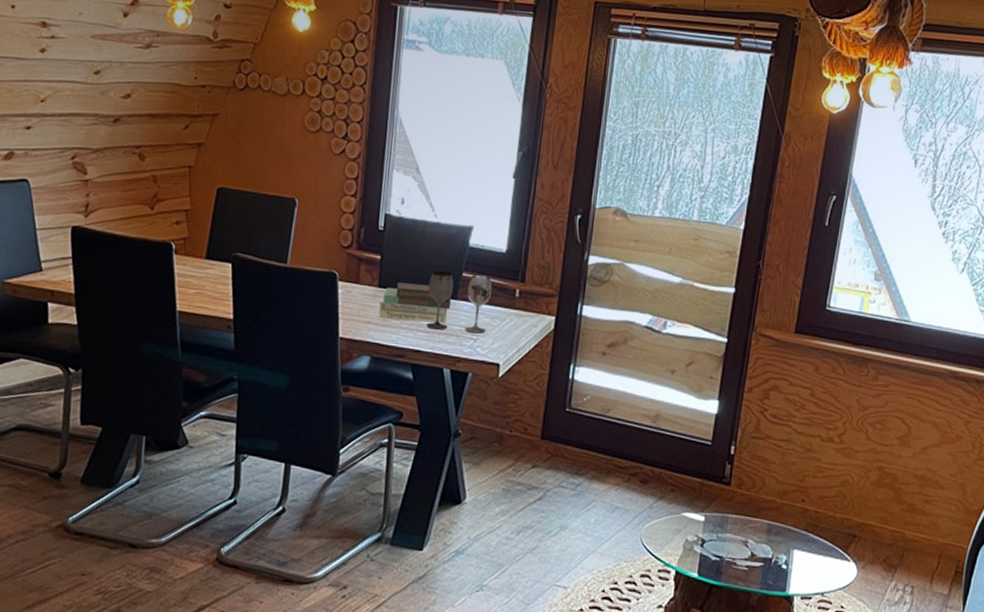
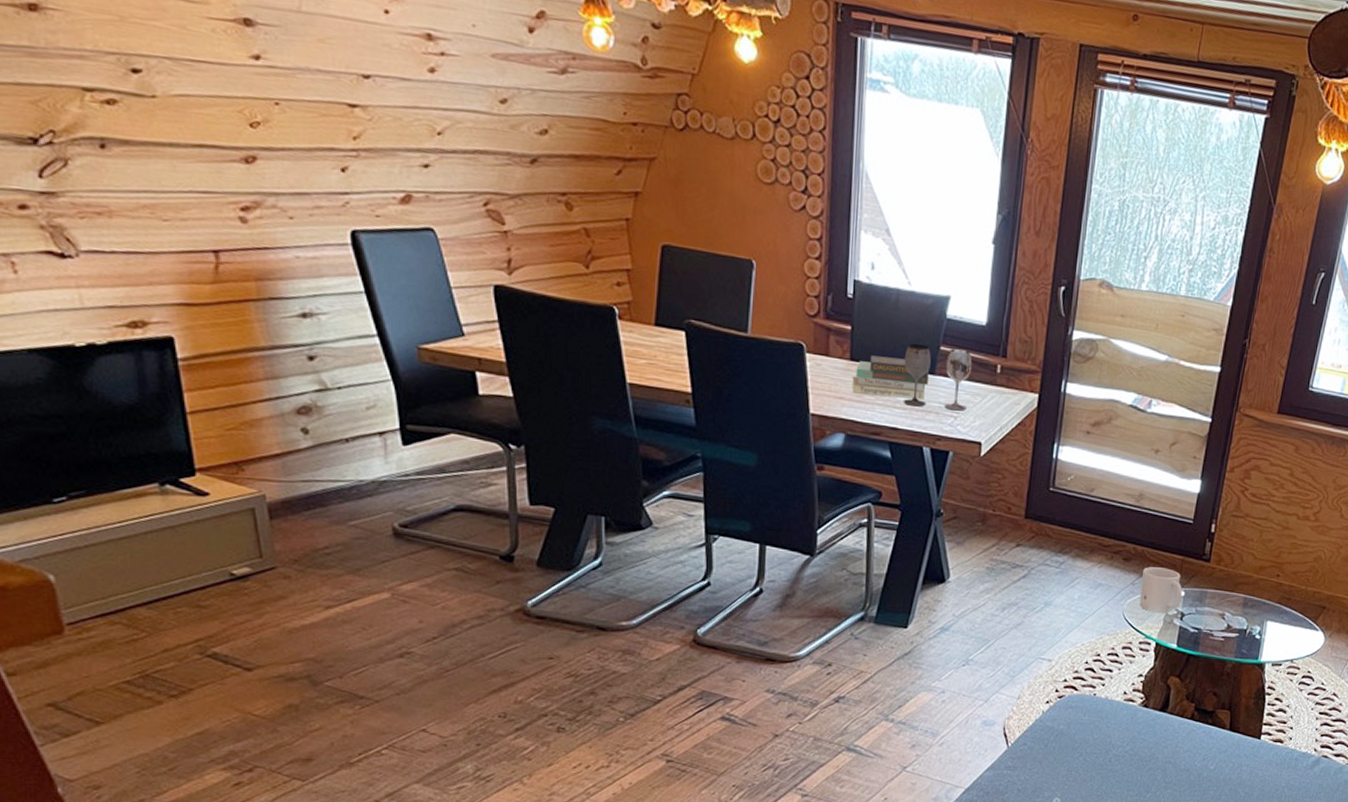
mug: none [657,490,702,540] -> present [1139,567,1182,613]

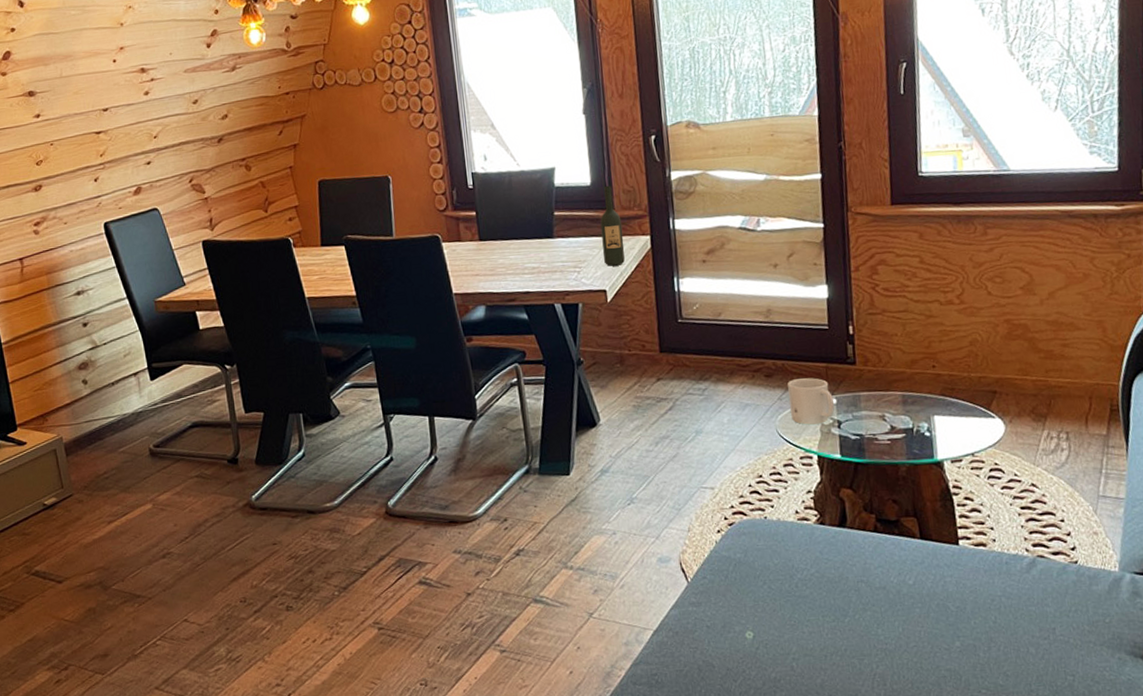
books: present [852,355,929,400] -> none [483,230,549,268]
wineglass: present [904,344,973,411] -> none [524,211,587,270]
wine bottle: none [984,329,1012,419] -> present [600,185,625,266]

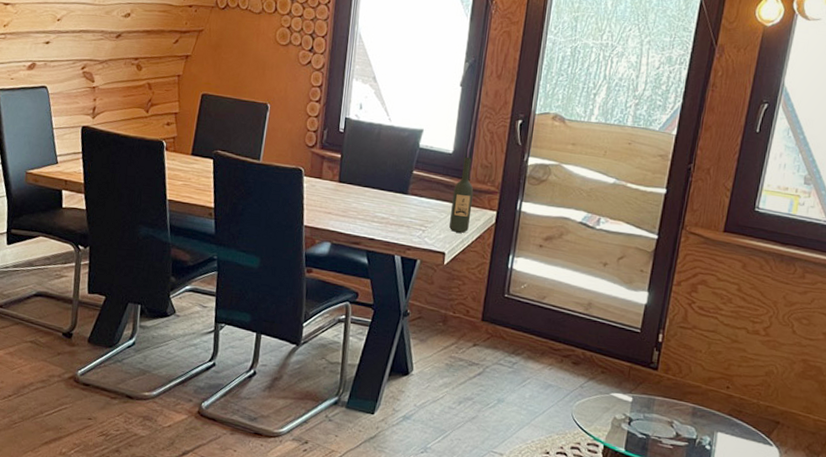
mug: present [787,378,835,425] -> none [588,371,630,418]

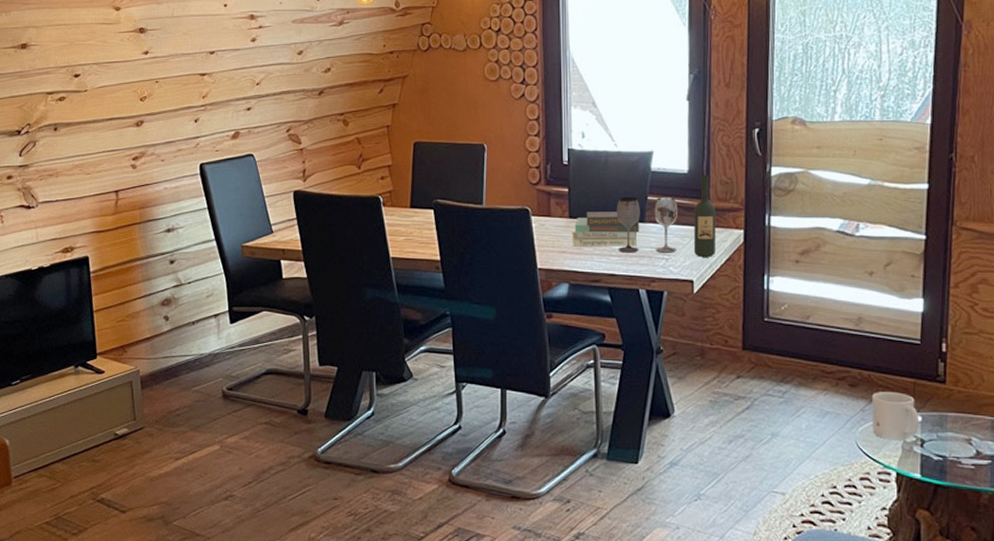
books: none [338,178,403,216] -> present [572,211,639,247]
wineglass: none [380,169,440,225] -> present [616,197,679,253]
mug: none [588,371,630,418] -> present [871,392,919,440]

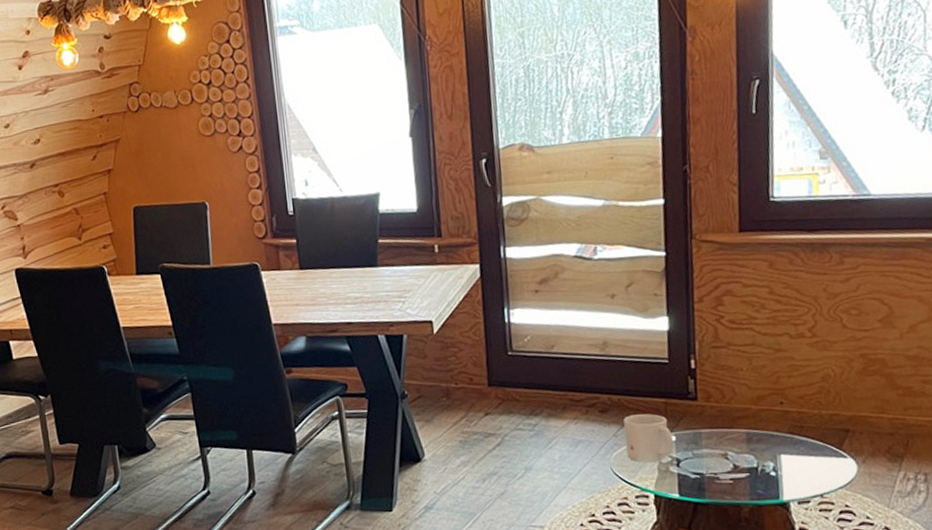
books: present [572,211,639,247] -> none [304,258,373,298]
wineglass: present [616,197,679,253] -> none [347,238,412,300]
wine bottle: present [693,175,716,257] -> none [427,211,453,296]

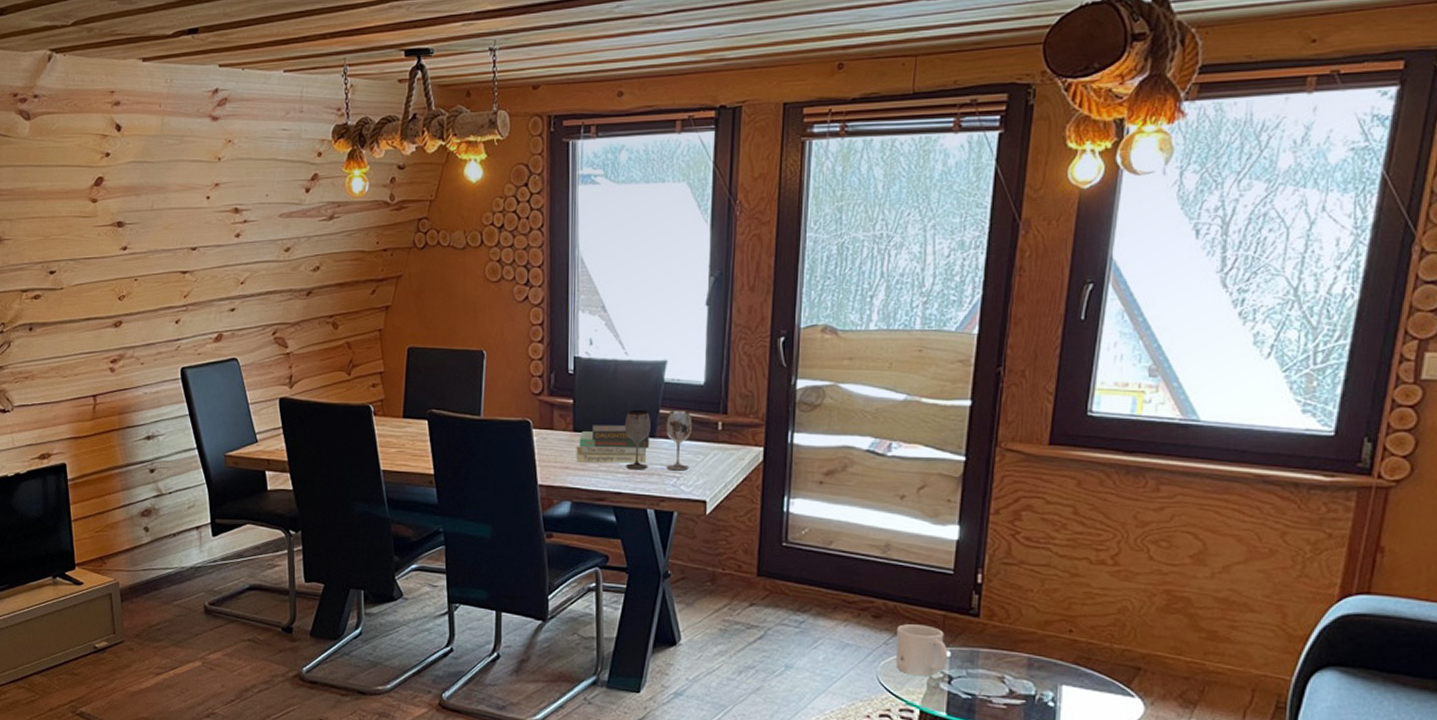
books: none [304,258,373,298] -> present [576,425,649,463]
wineglass: none [347,238,412,300] -> present [624,410,693,471]

